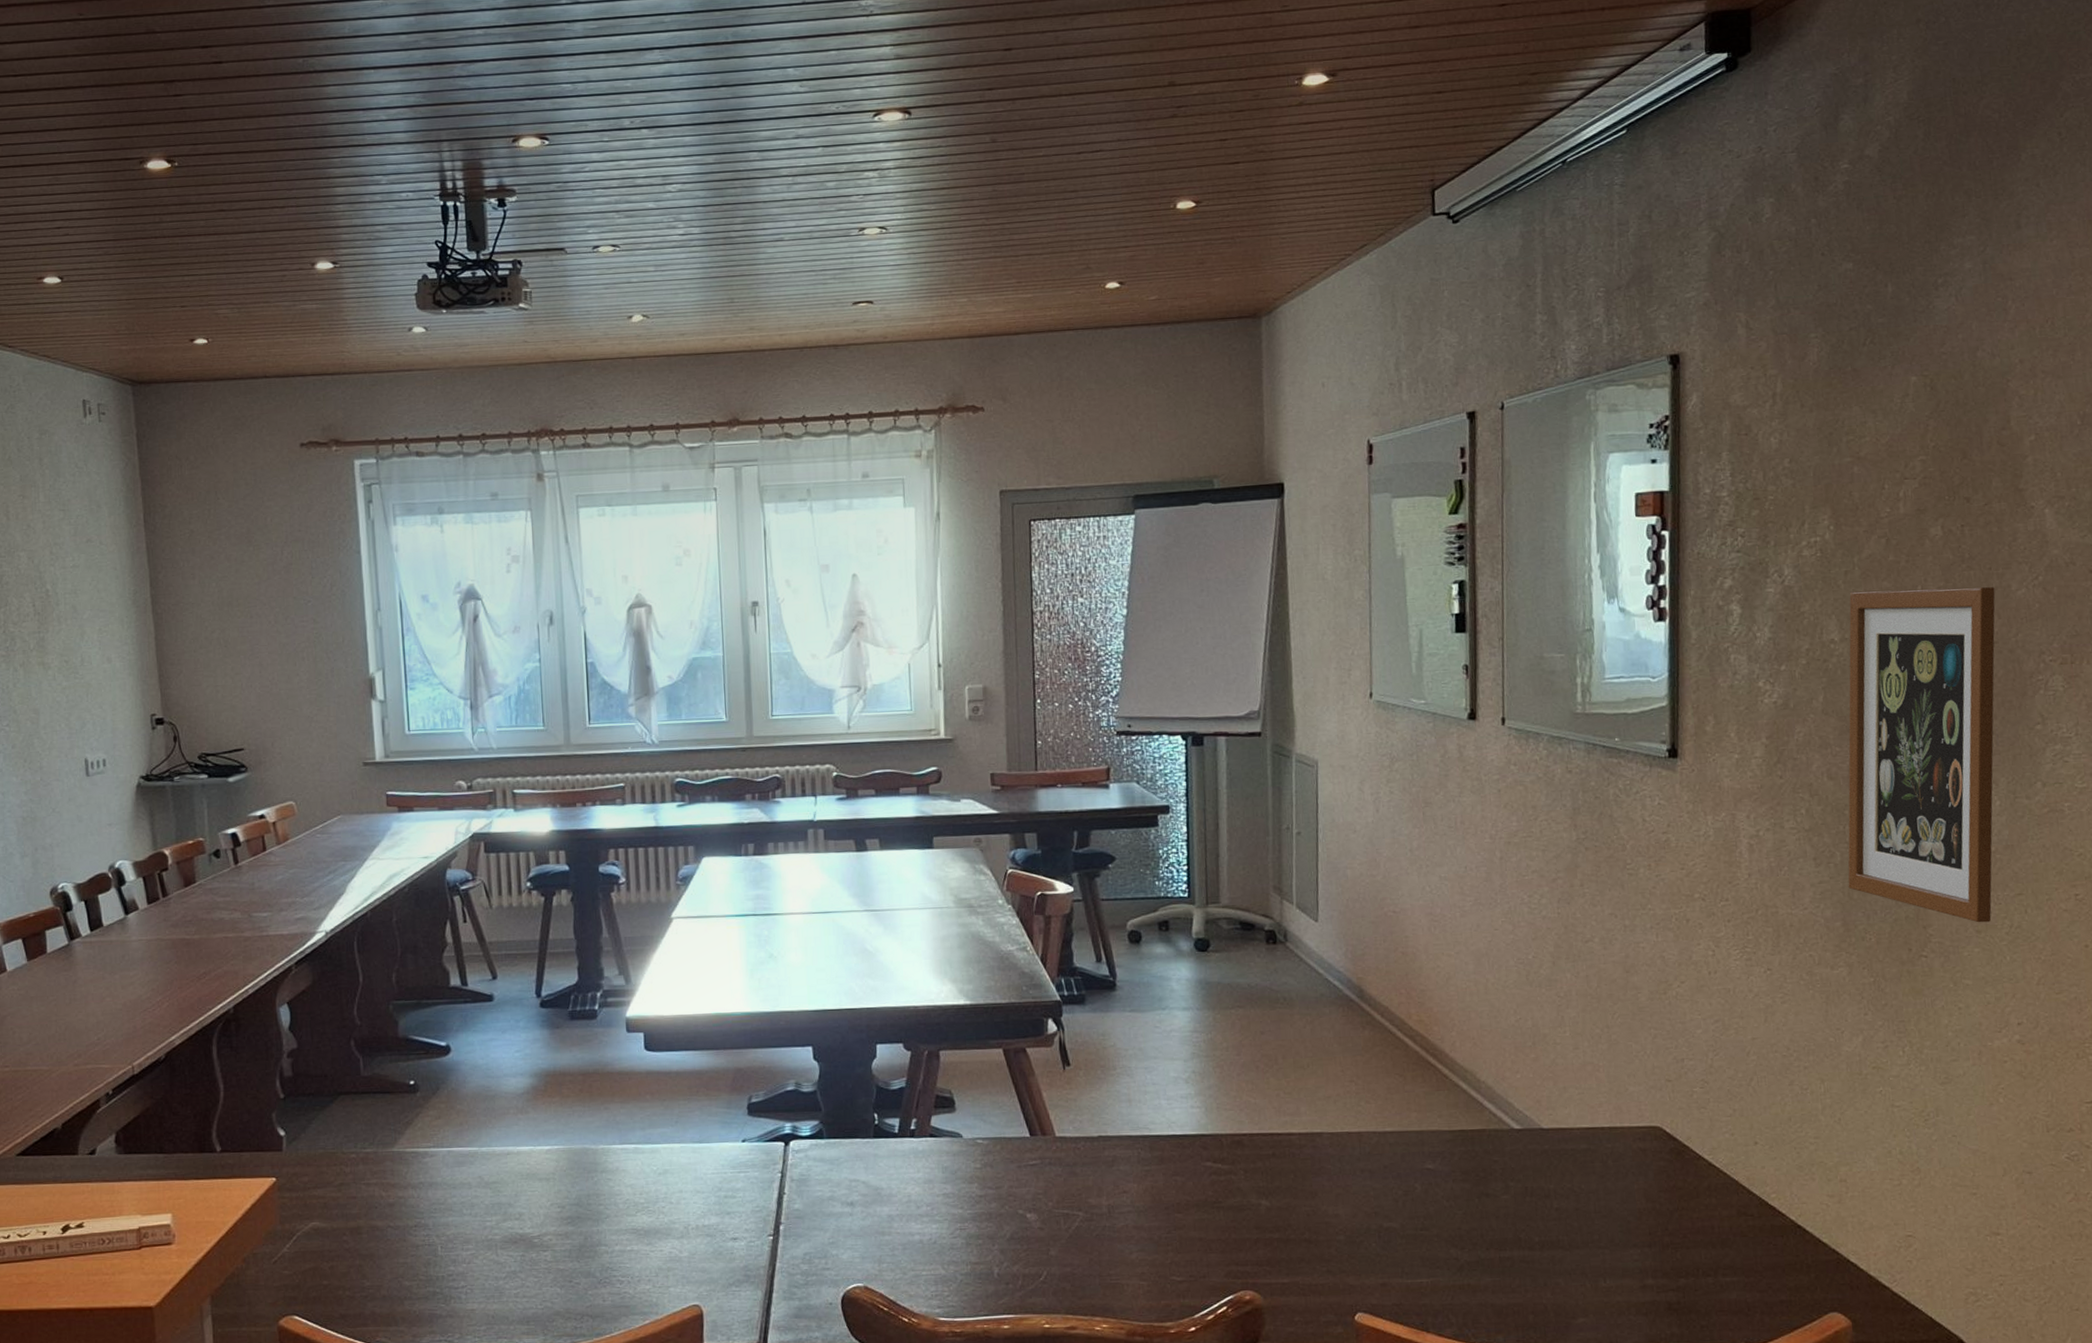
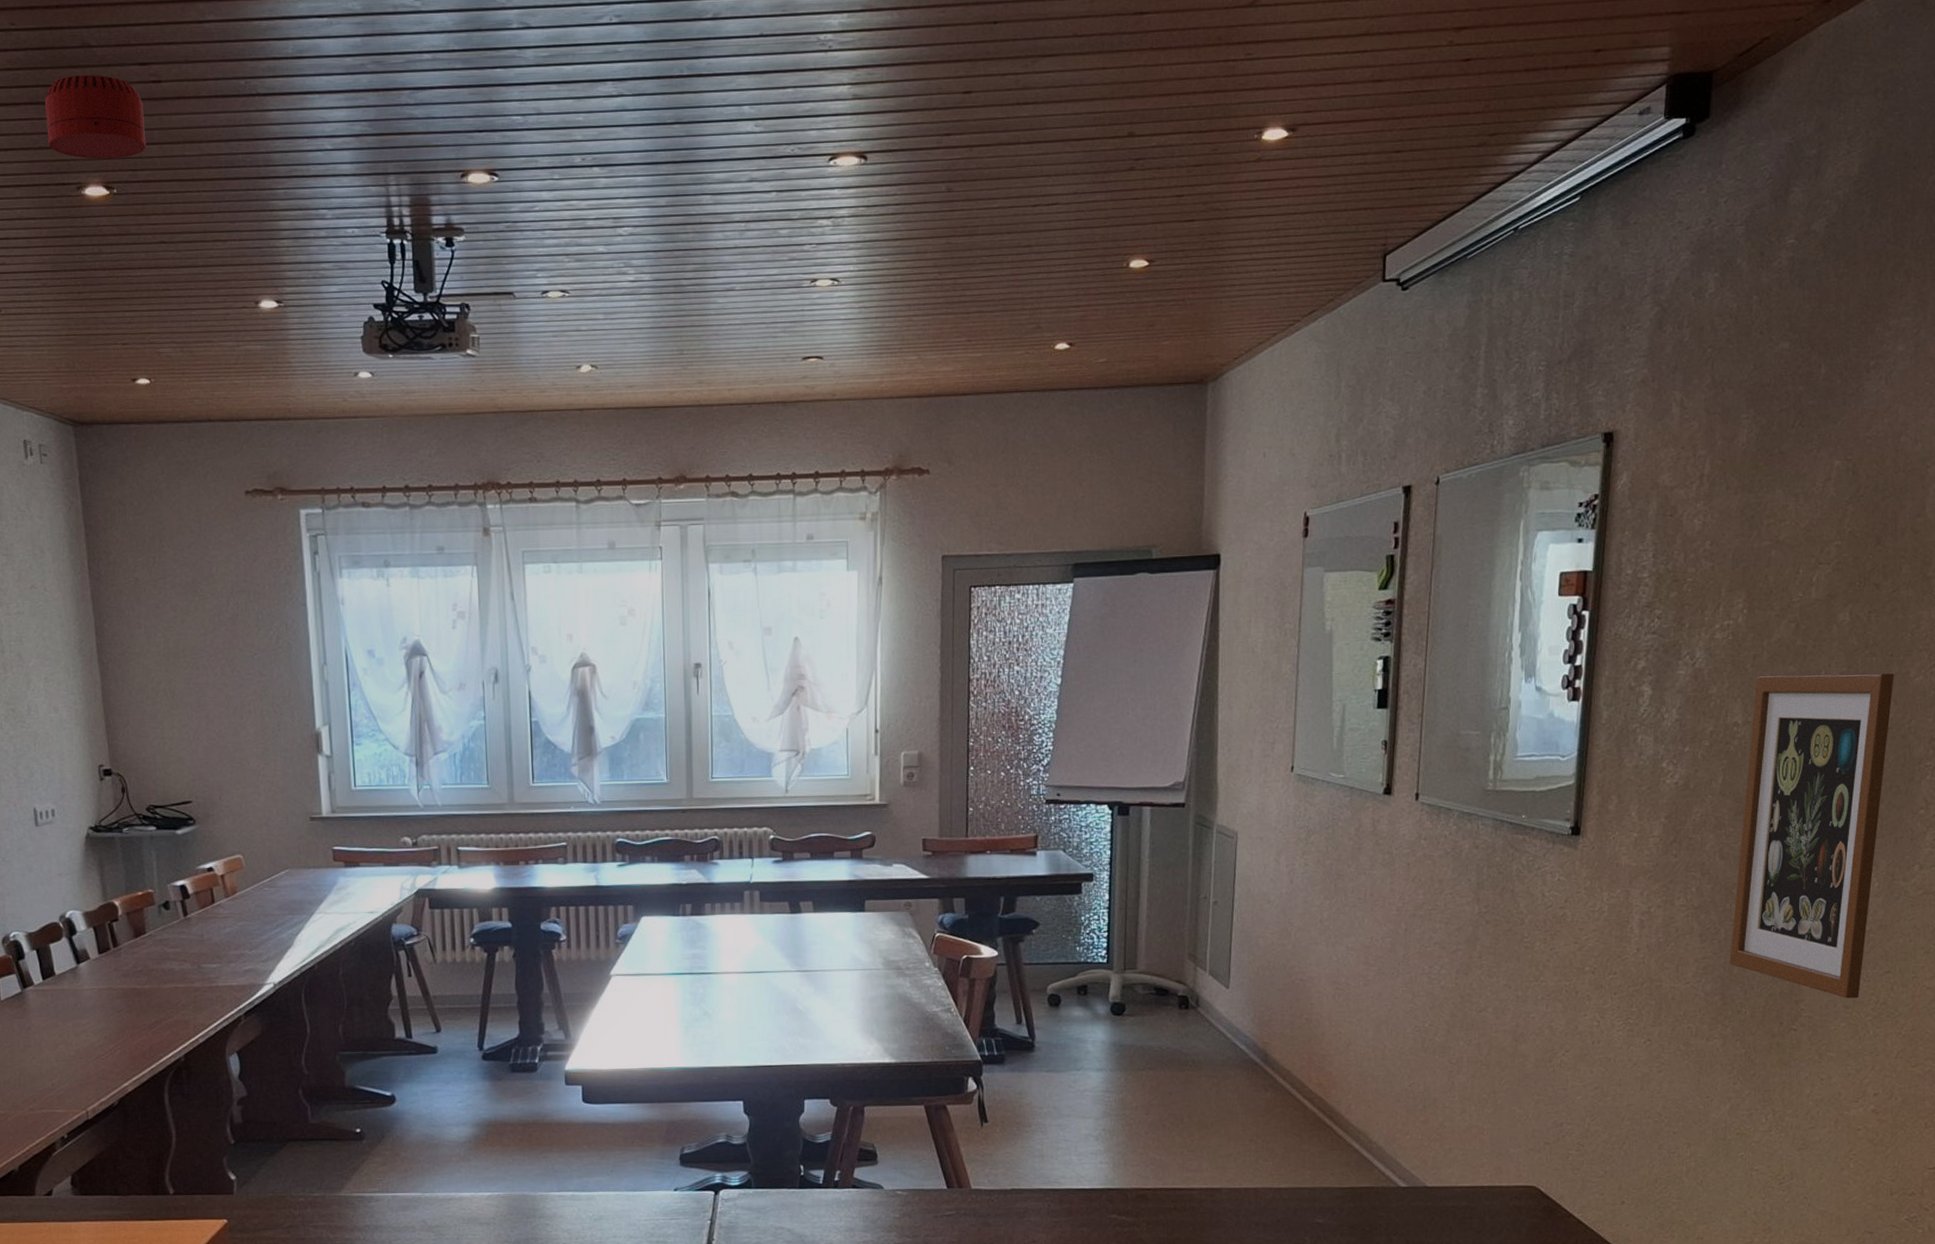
smoke detector: none [110,58,207,135] -> present [45,75,147,159]

